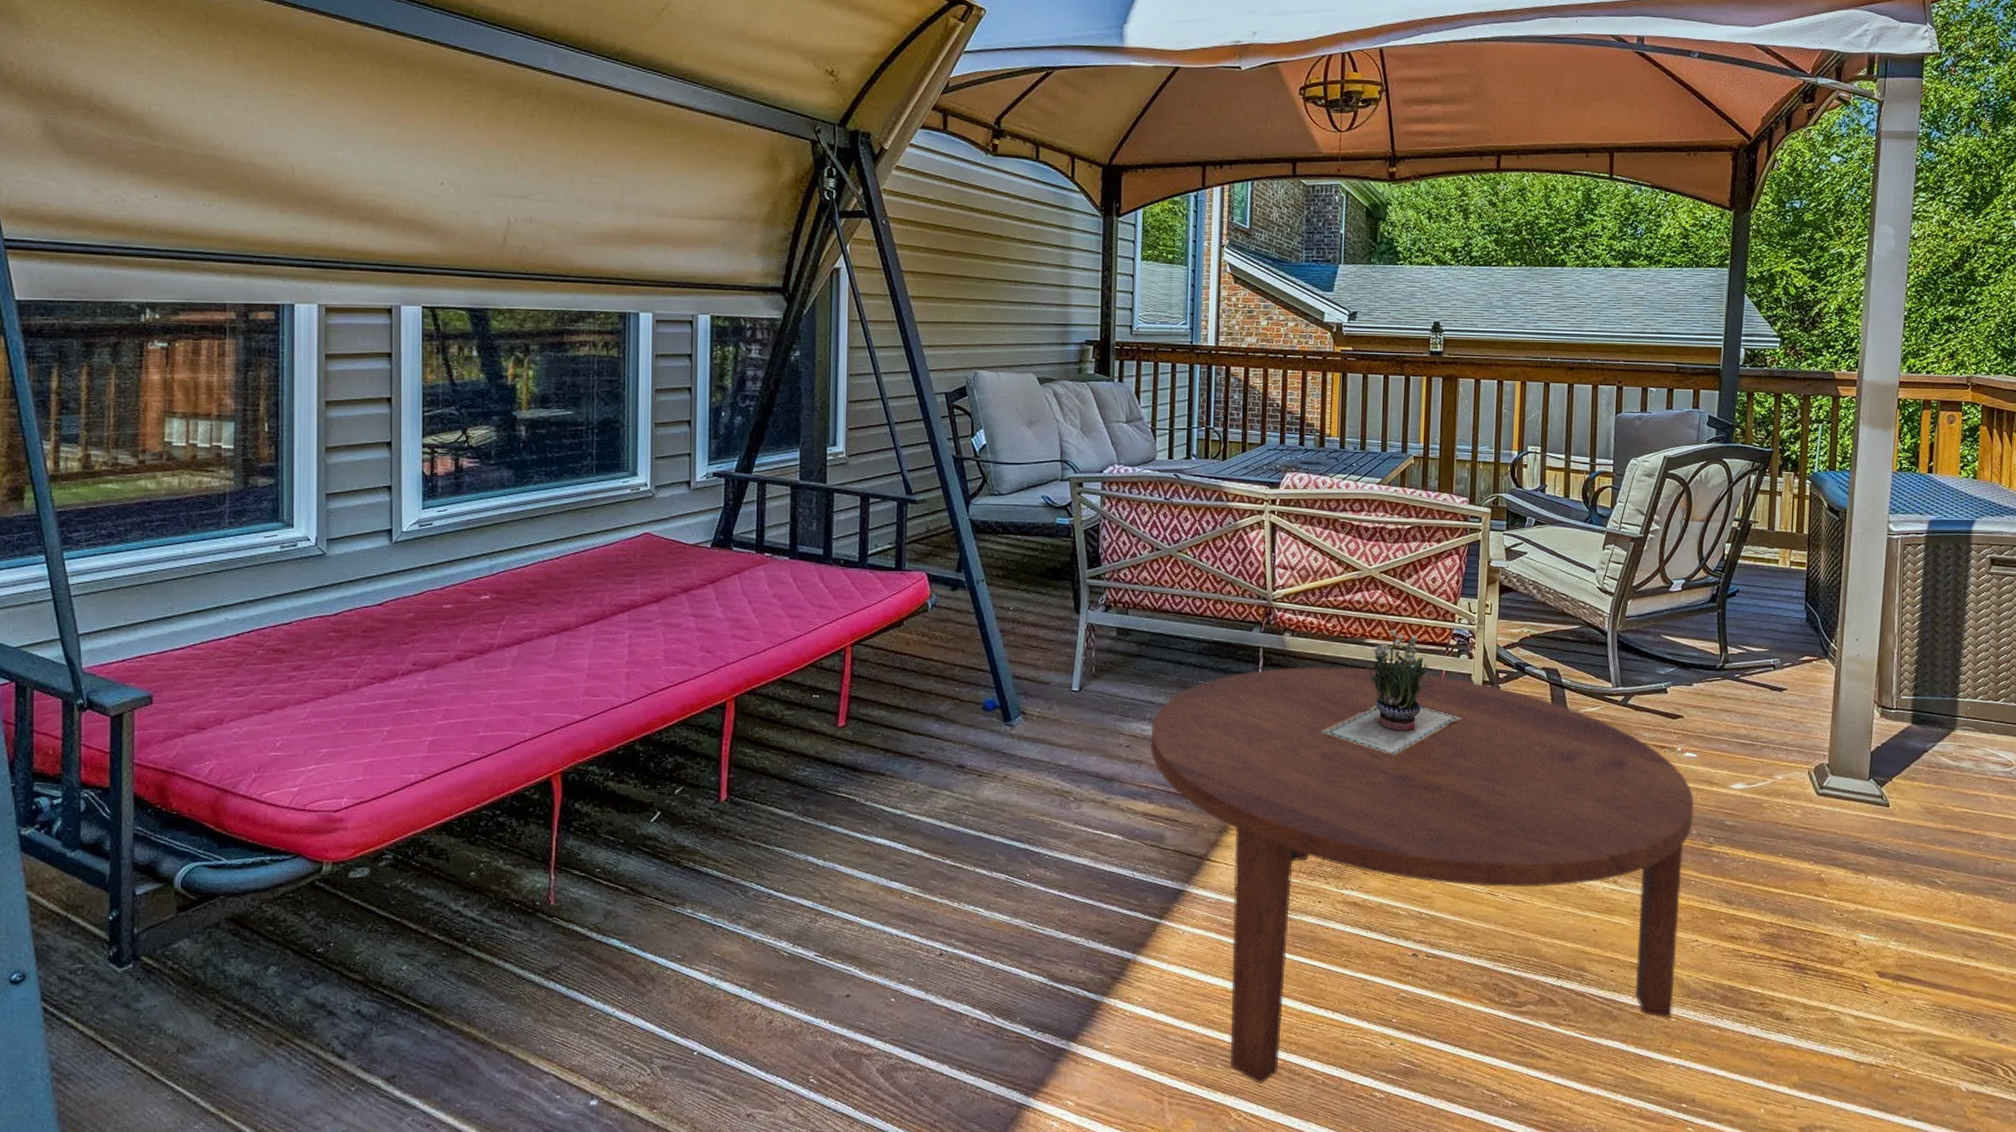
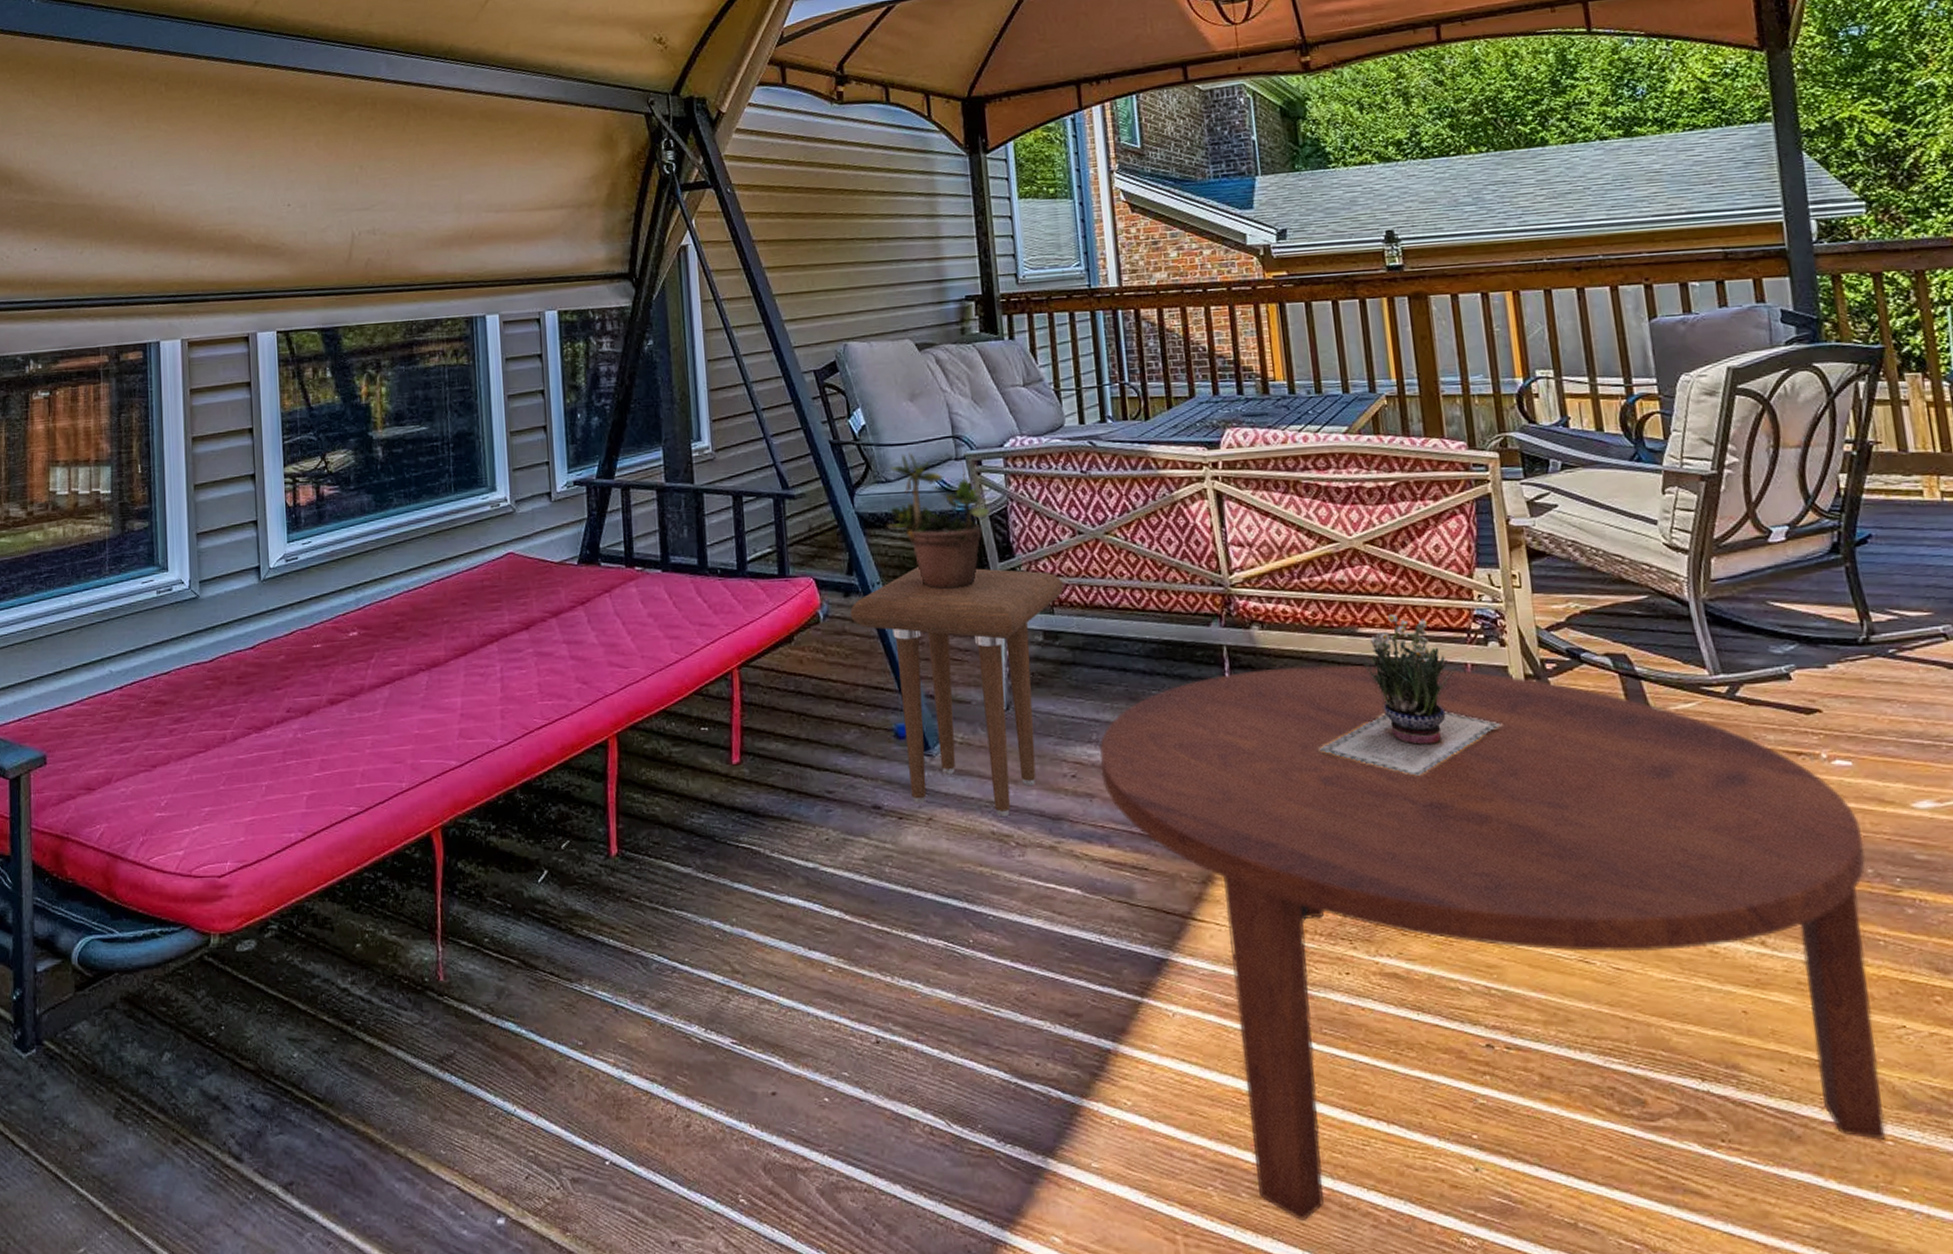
side table: none [955,569,1138,778] -> present [850,567,1064,818]
potted plant: none [995,471,1085,590] -> present [886,452,991,590]

